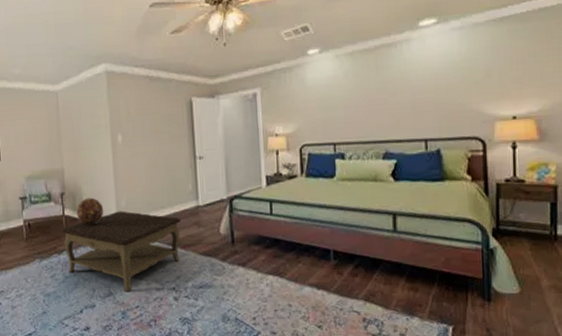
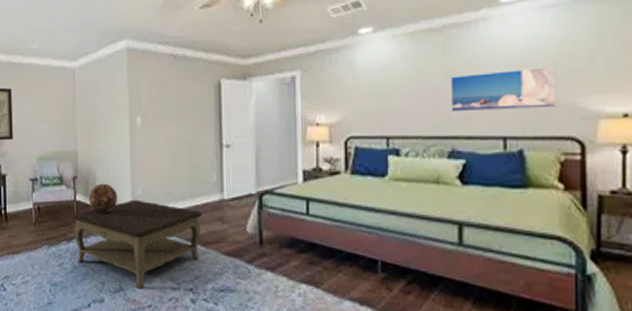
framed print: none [382,79,464,120] -> present [450,67,557,113]

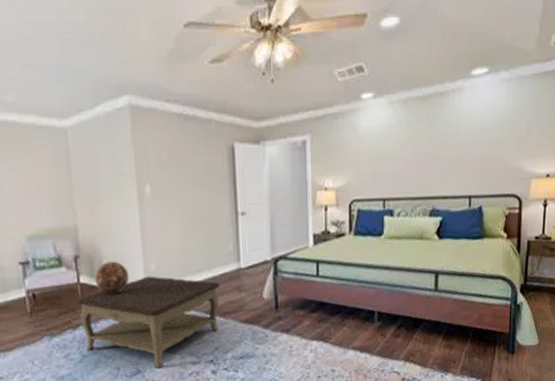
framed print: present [450,67,557,113] -> none [432,134,507,175]

